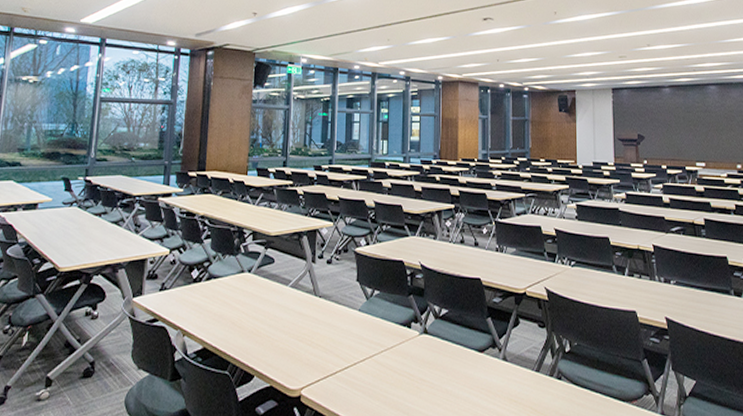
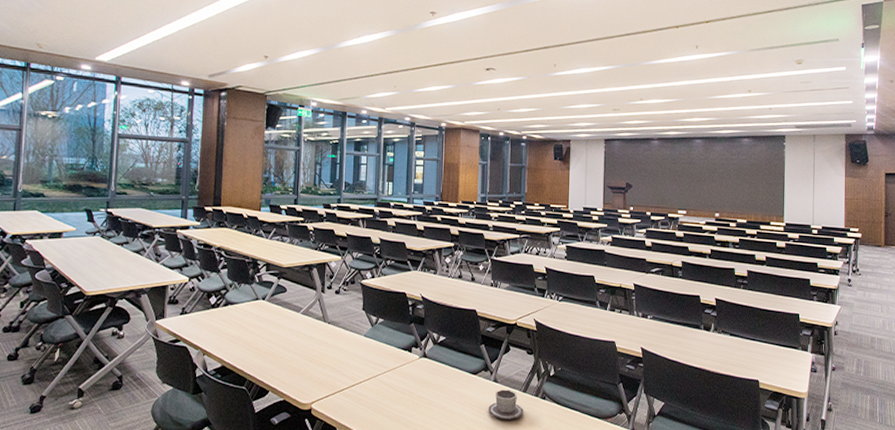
cup: none [498,369,537,404] -> present [488,390,523,419]

